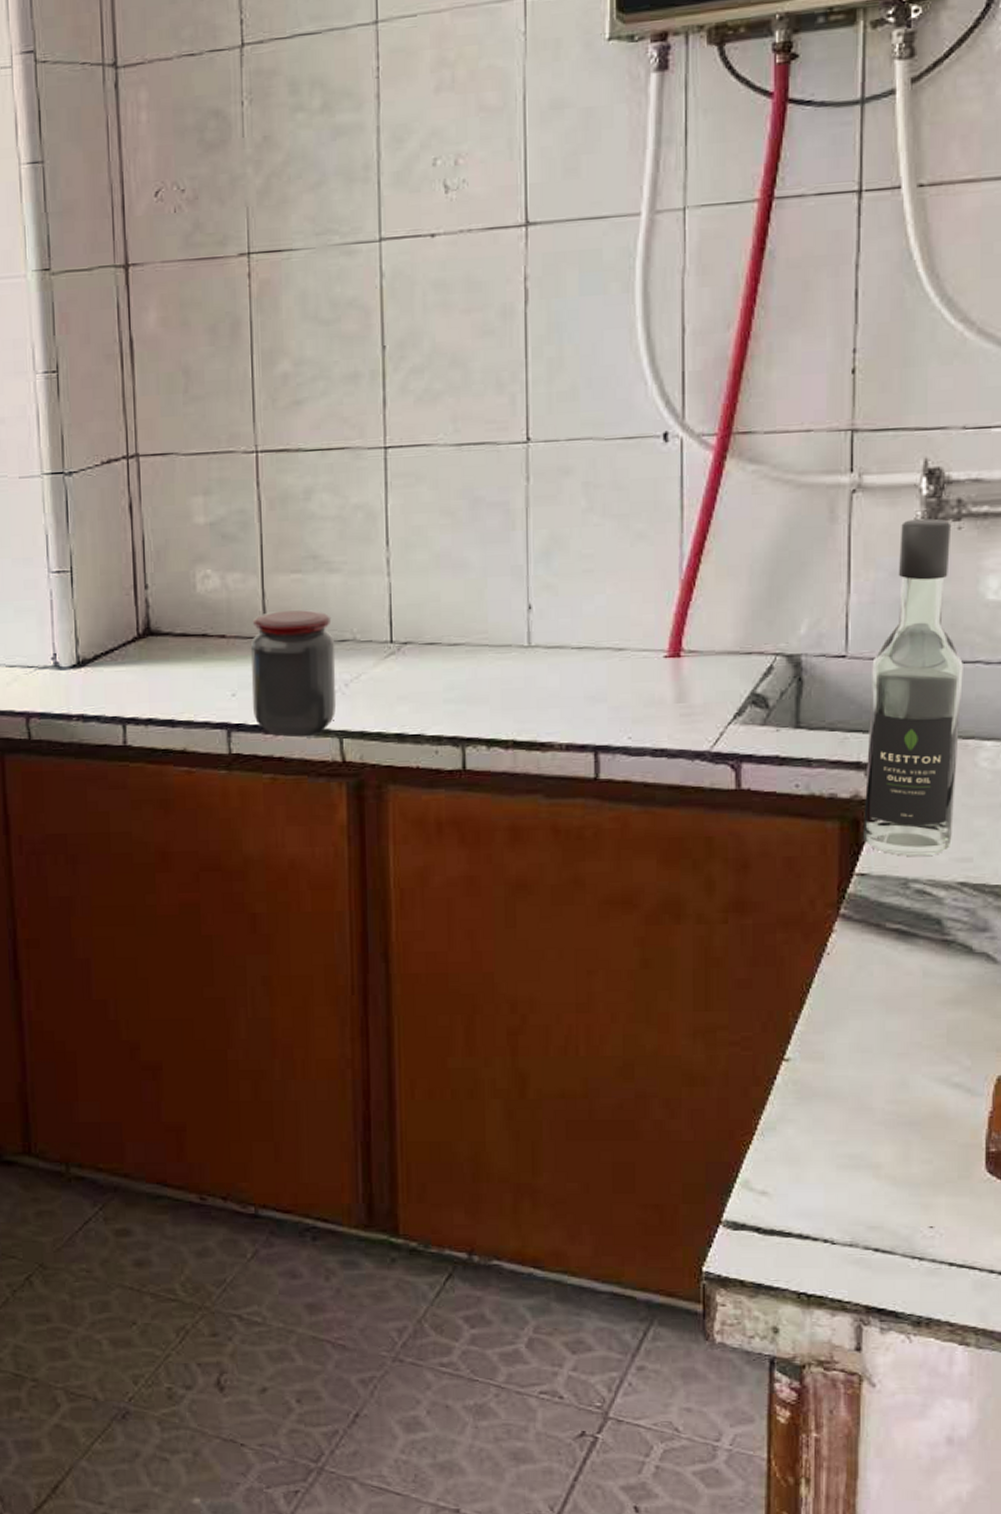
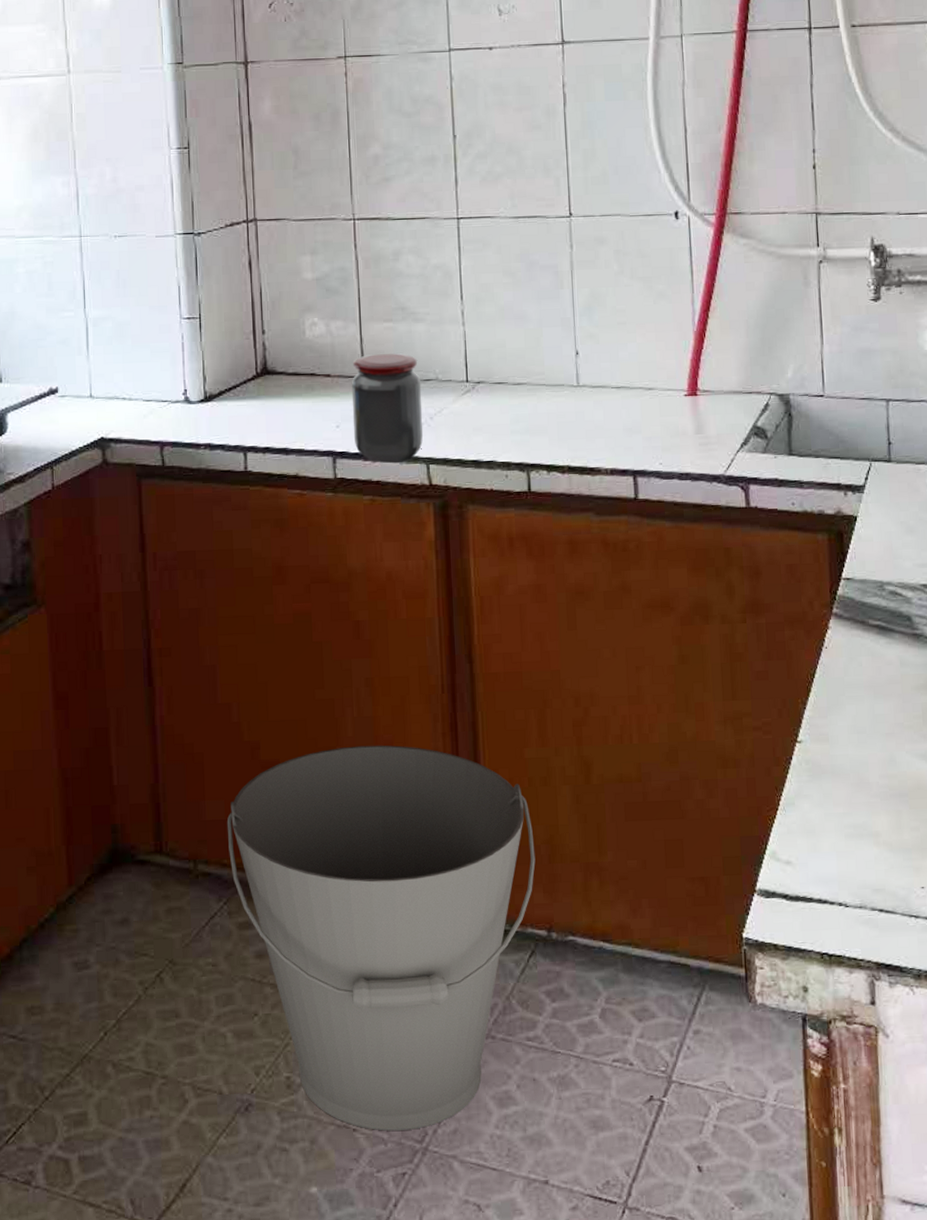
bucket: none [102,1049,457,1449] -> present [226,745,536,1131]
bottle: present [863,518,963,857] -> none [844,285,914,564]

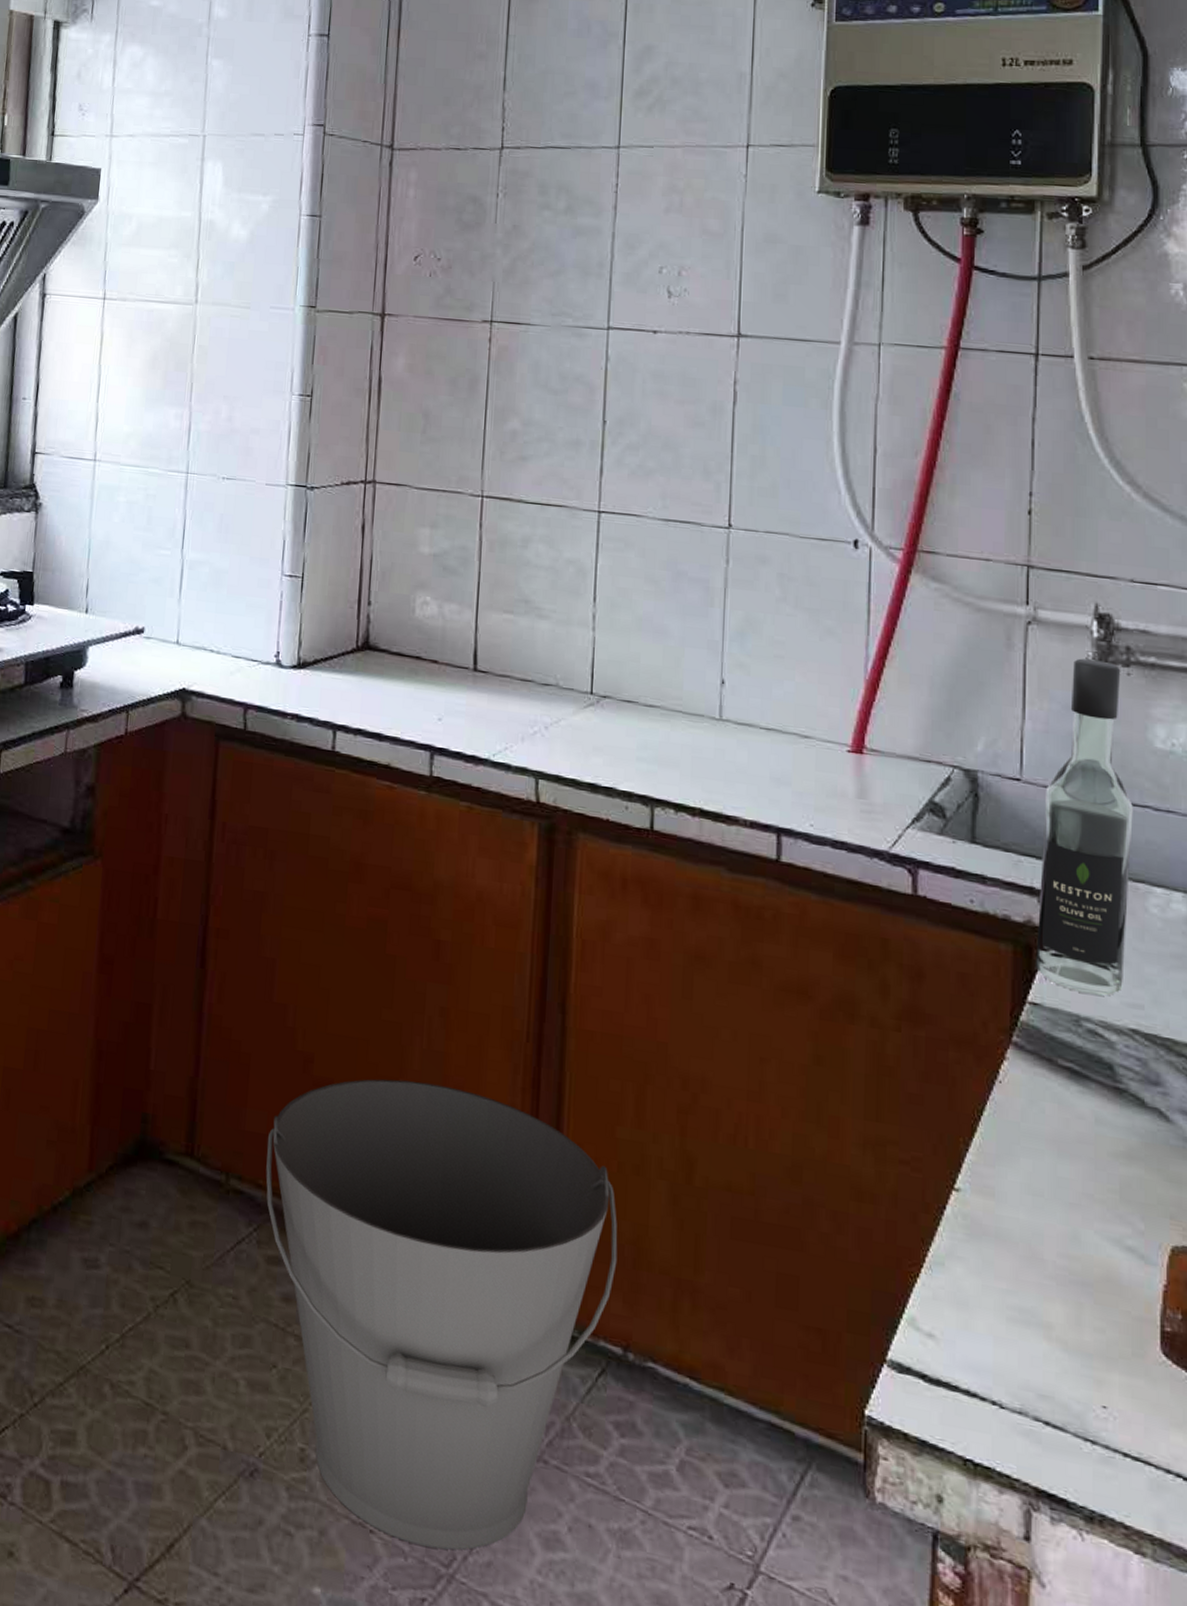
jar: present [351,353,424,463] -> none [456,645,539,771]
bottle: none [844,285,914,564] -> present [1036,658,1133,996]

